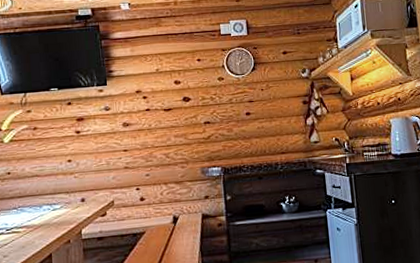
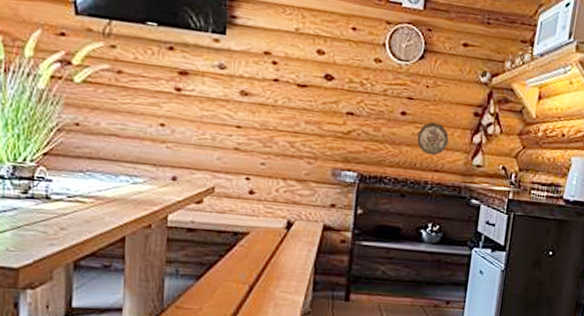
decorative plate: none [262,116,288,142] -> present [417,122,449,156]

